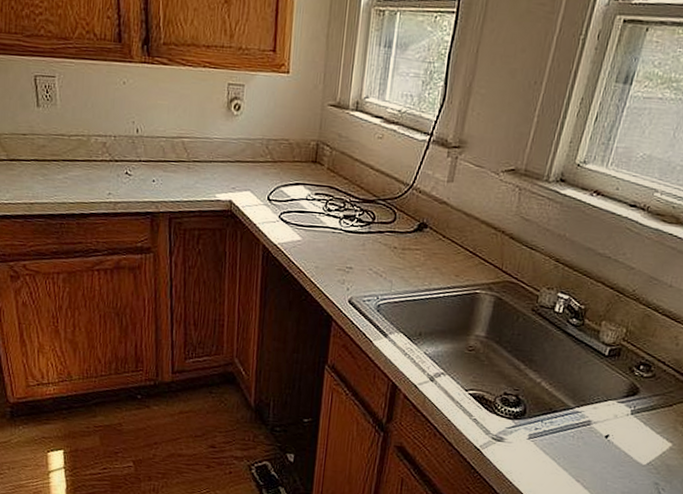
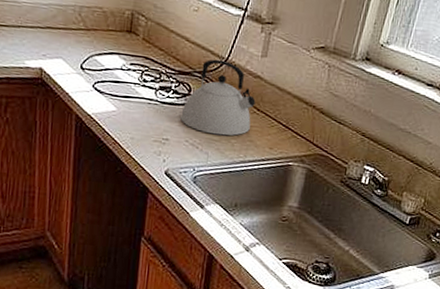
kettle: none [364,186,441,264] -> present [180,59,256,136]

